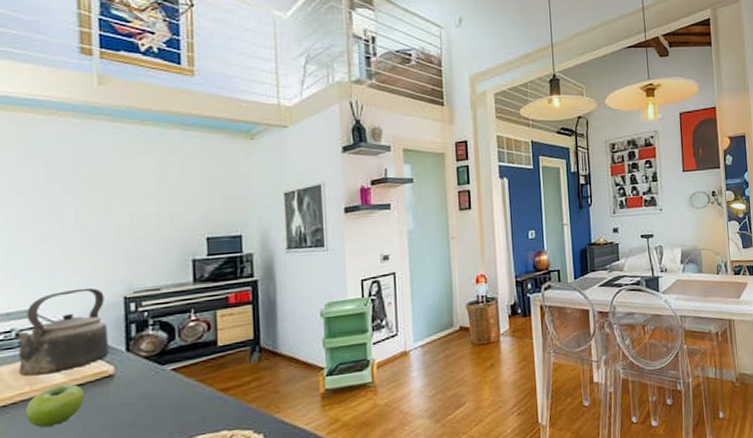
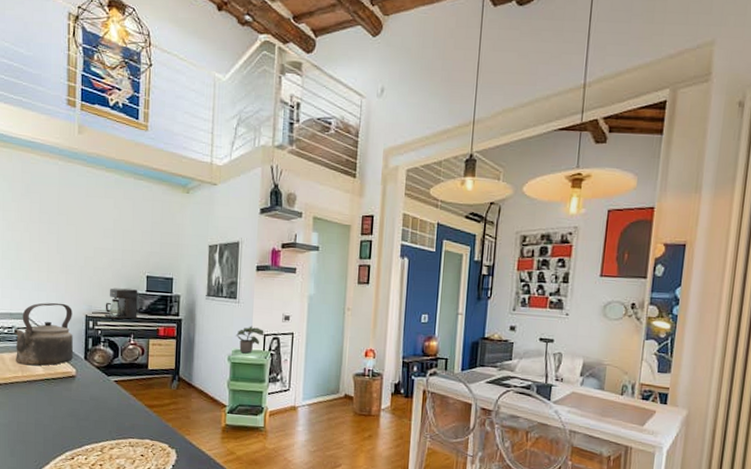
fruit: present [24,384,85,428] -> none [17,376,56,406]
coffee maker: none [151,254,198,297] -> present [105,287,138,321]
potted plant: none [326,273,361,305] -> present [235,326,264,354]

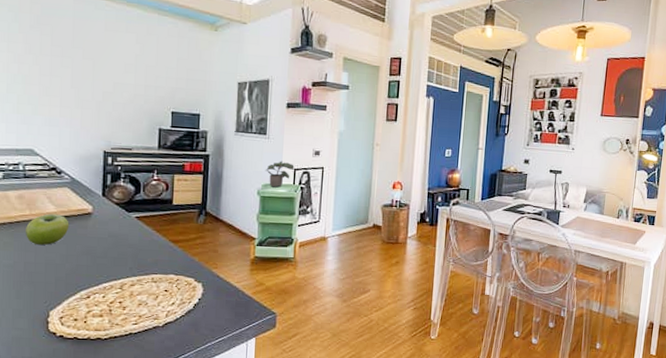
kettle: present [13,302,74,366] -> none [19,138,90,204]
fruit: none [17,376,56,406] -> present [25,214,69,245]
coffee maker: present [105,287,138,321] -> none [125,123,162,156]

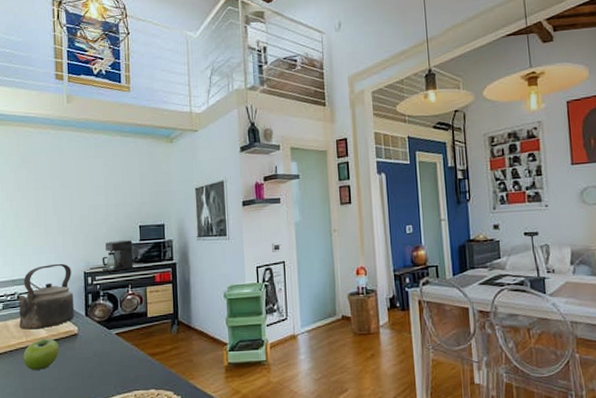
kettle: none [19,138,90,204] -> present [16,263,75,330]
coffee maker: none [125,123,162,156] -> present [102,239,133,273]
potted plant: present [265,161,295,188] -> none [229,260,257,288]

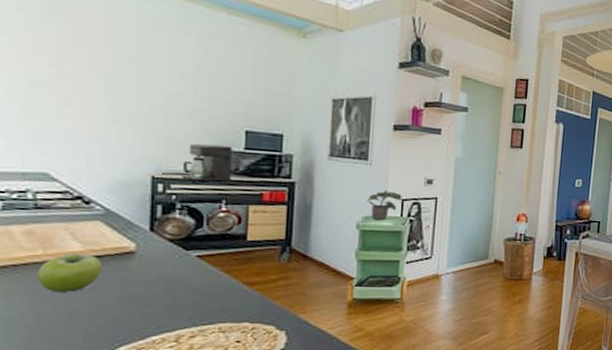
kettle: present [16,263,75,330] -> none [27,159,132,241]
potted plant: none [229,260,257,288] -> present [366,190,402,221]

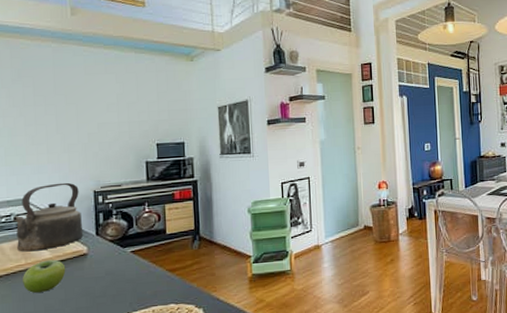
kettle: none [27,159,132,241] -> present [12,182,84,252]
coffee maker: present [182,143,233,183] -> none [114,157,150,192]
potted plant: present [366,190,402,221] -> none [253,176,281,204]

